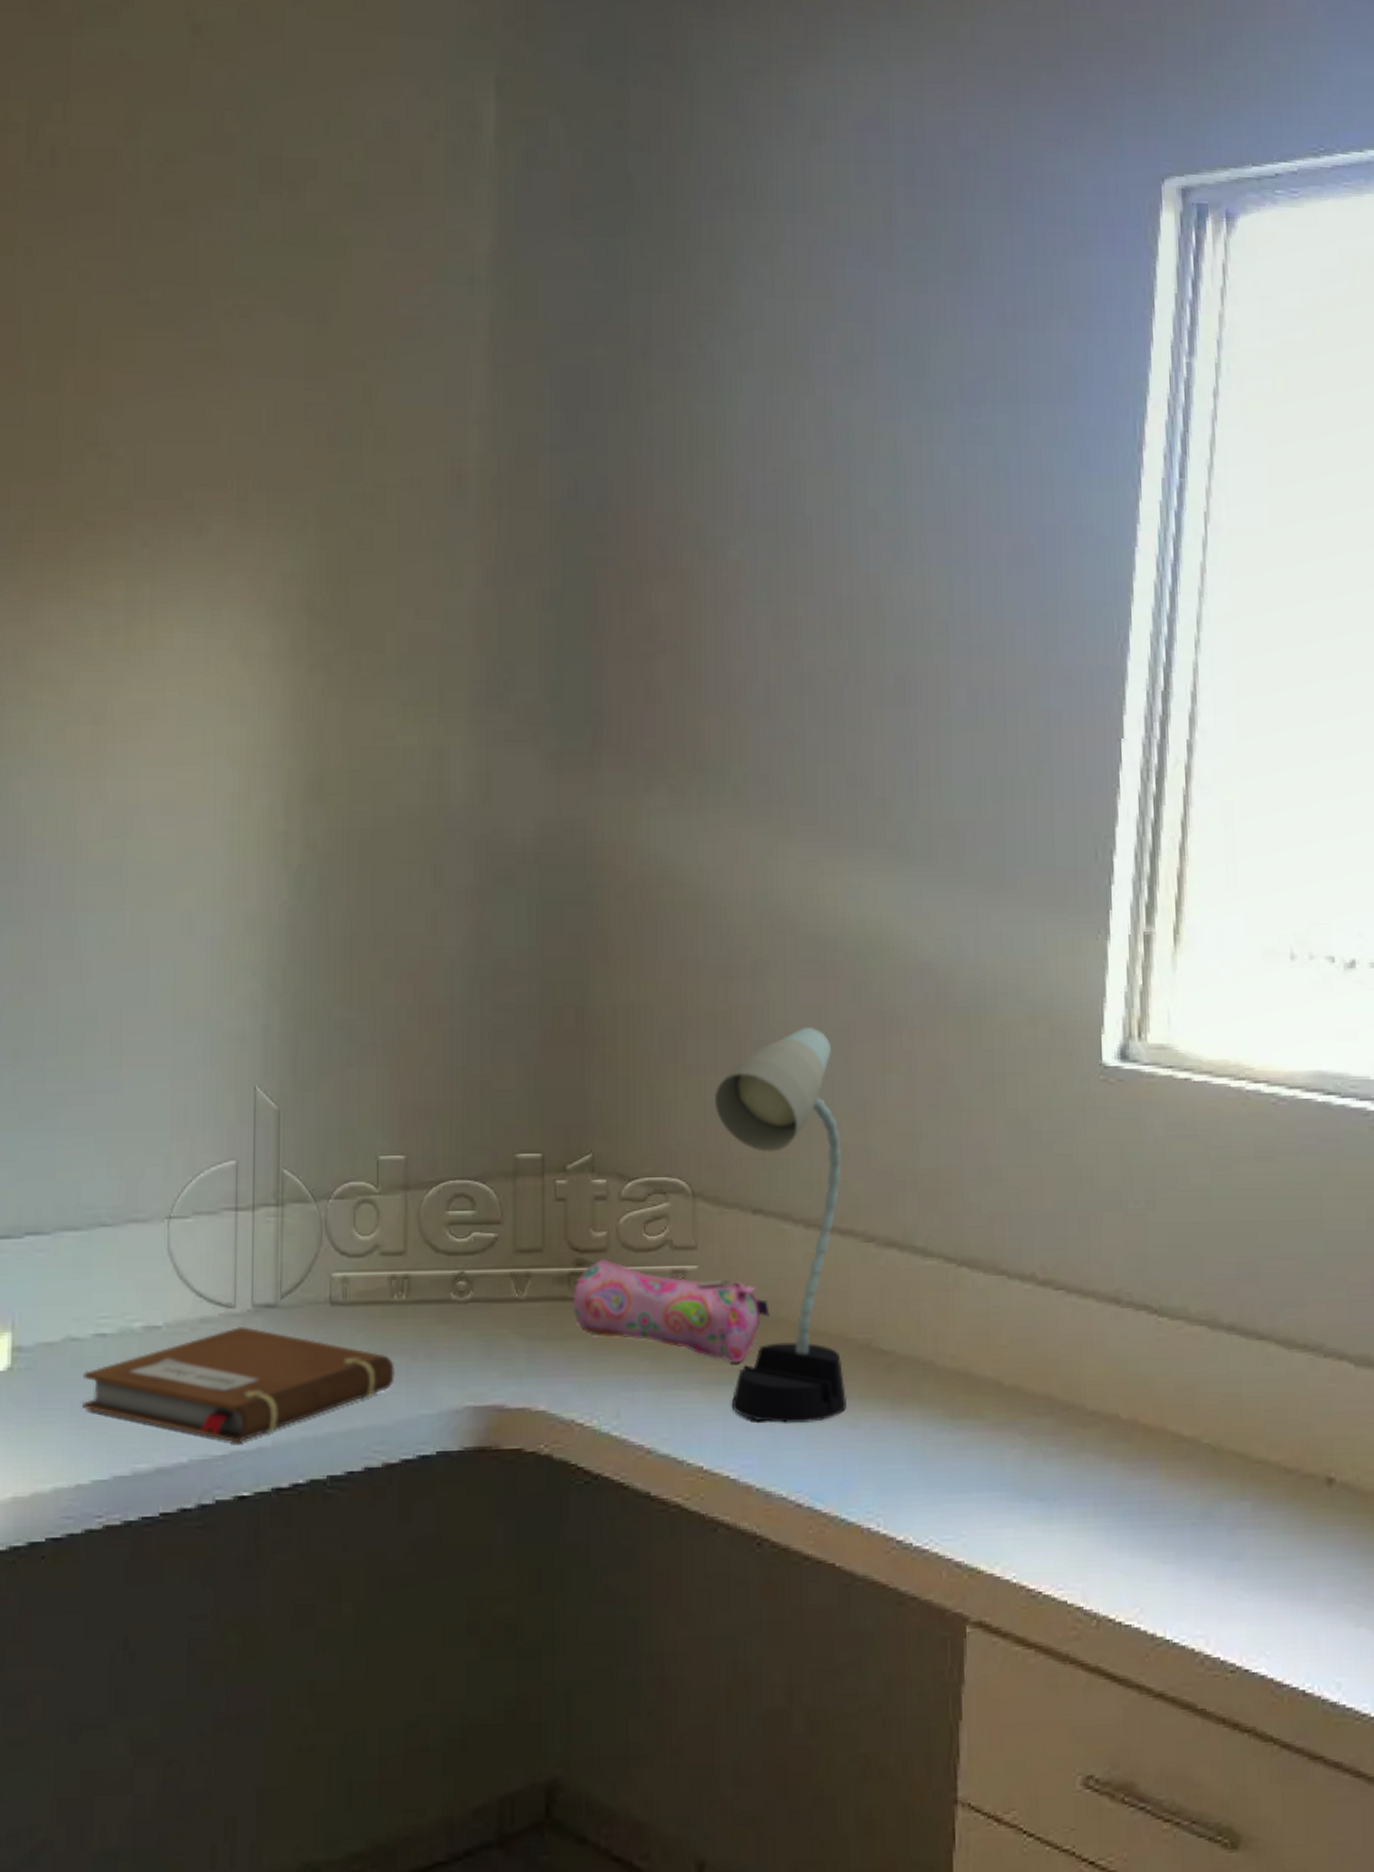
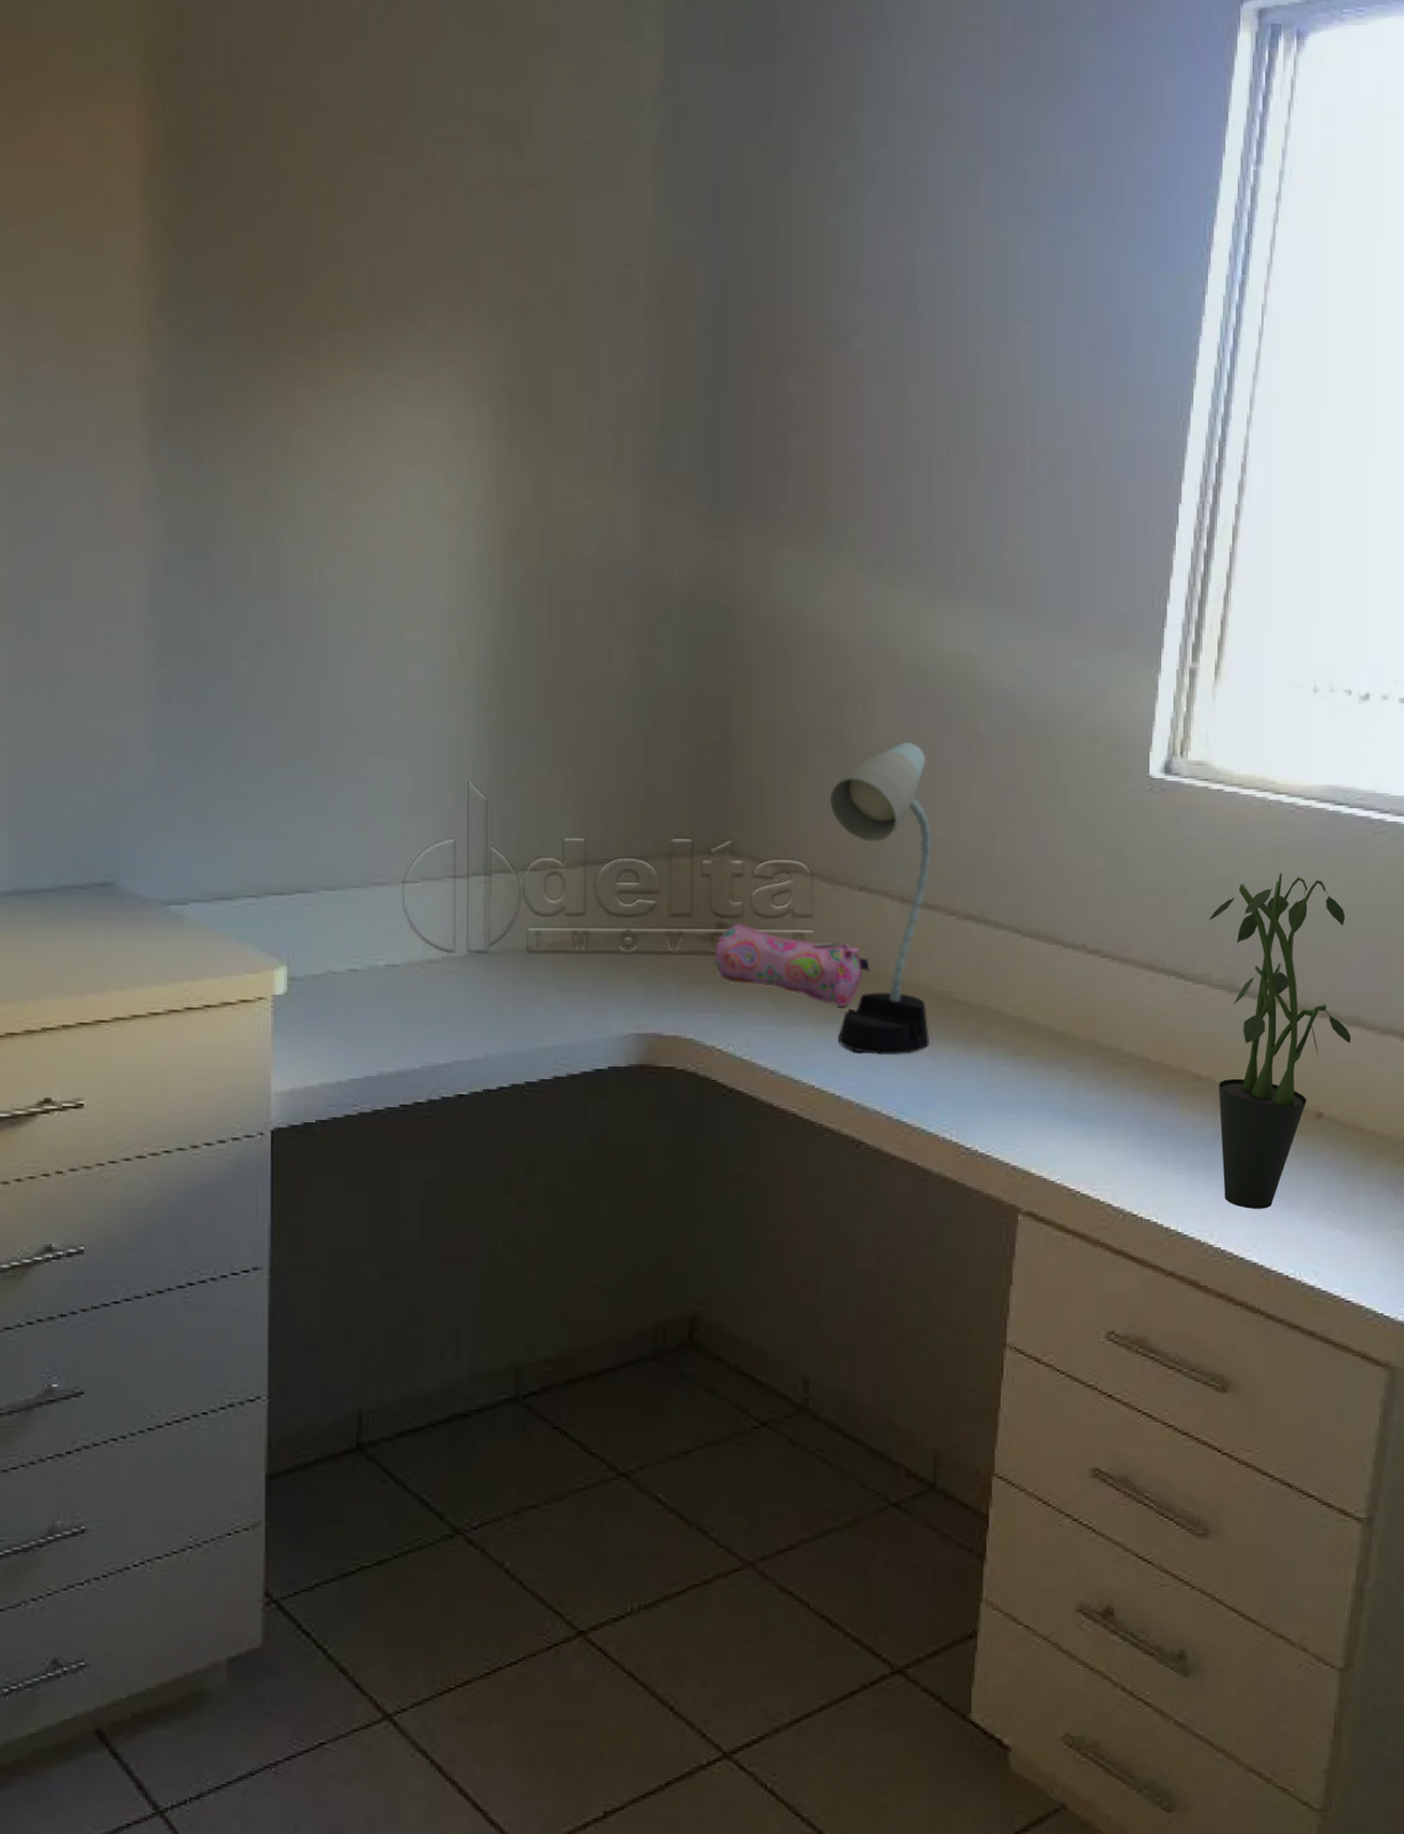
notebook: present [82,1327,395,1443] -> none [341,967,576,1055]
potted plant: none [1183,1178,1362,1605] -> present [1209,872,1351,1209]

